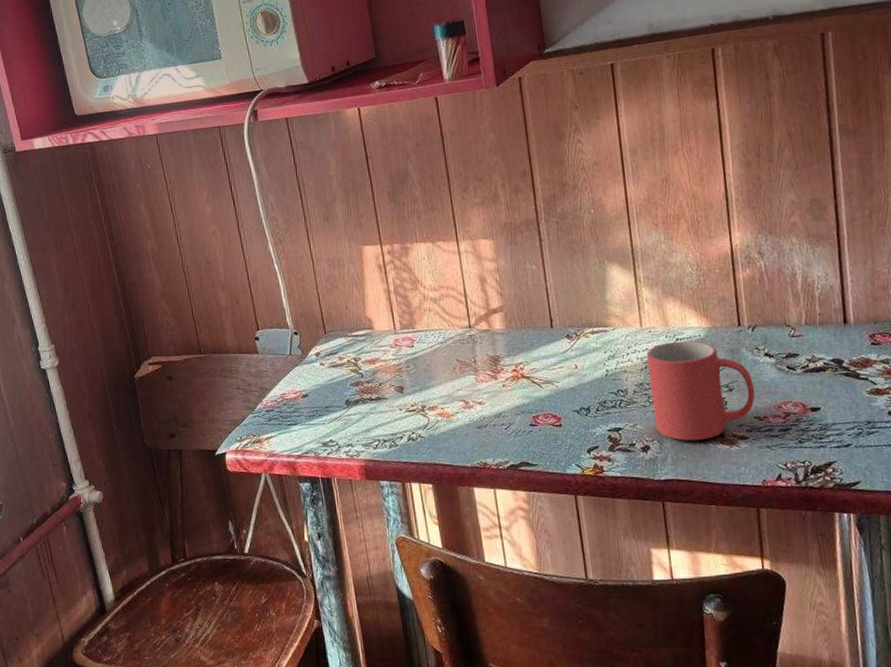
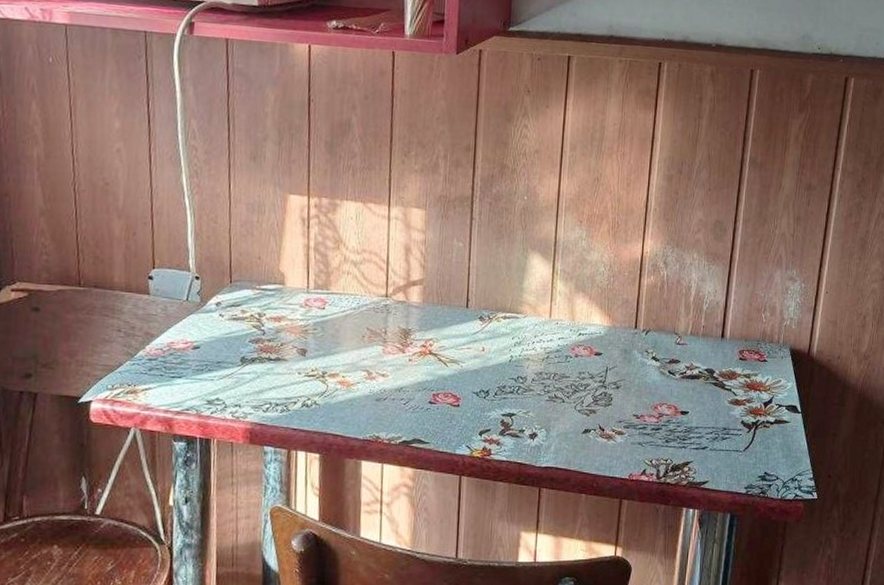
mug: present [646,341,756,441] -> none [546,336,639,432]

